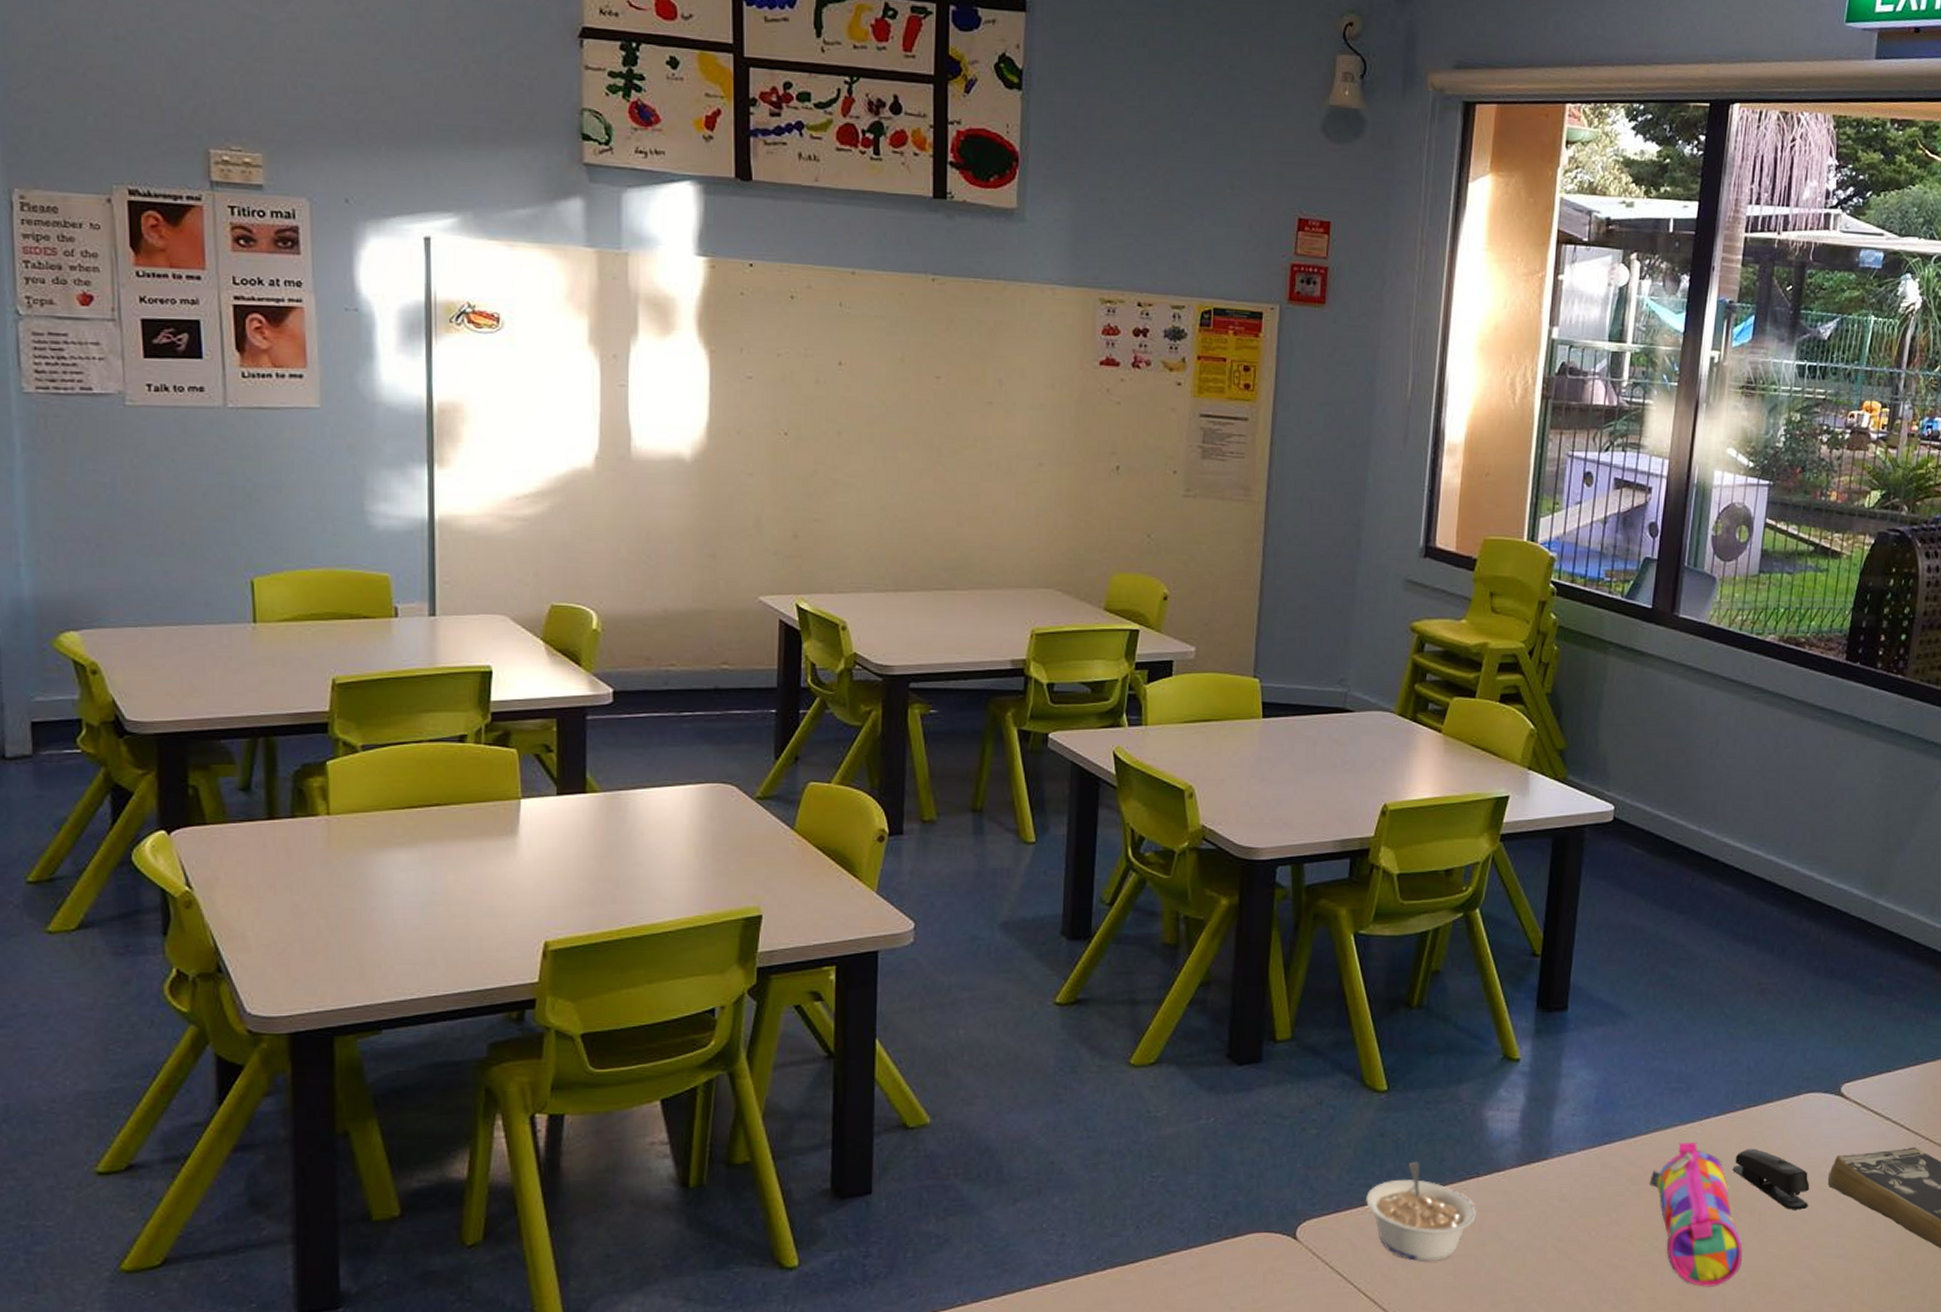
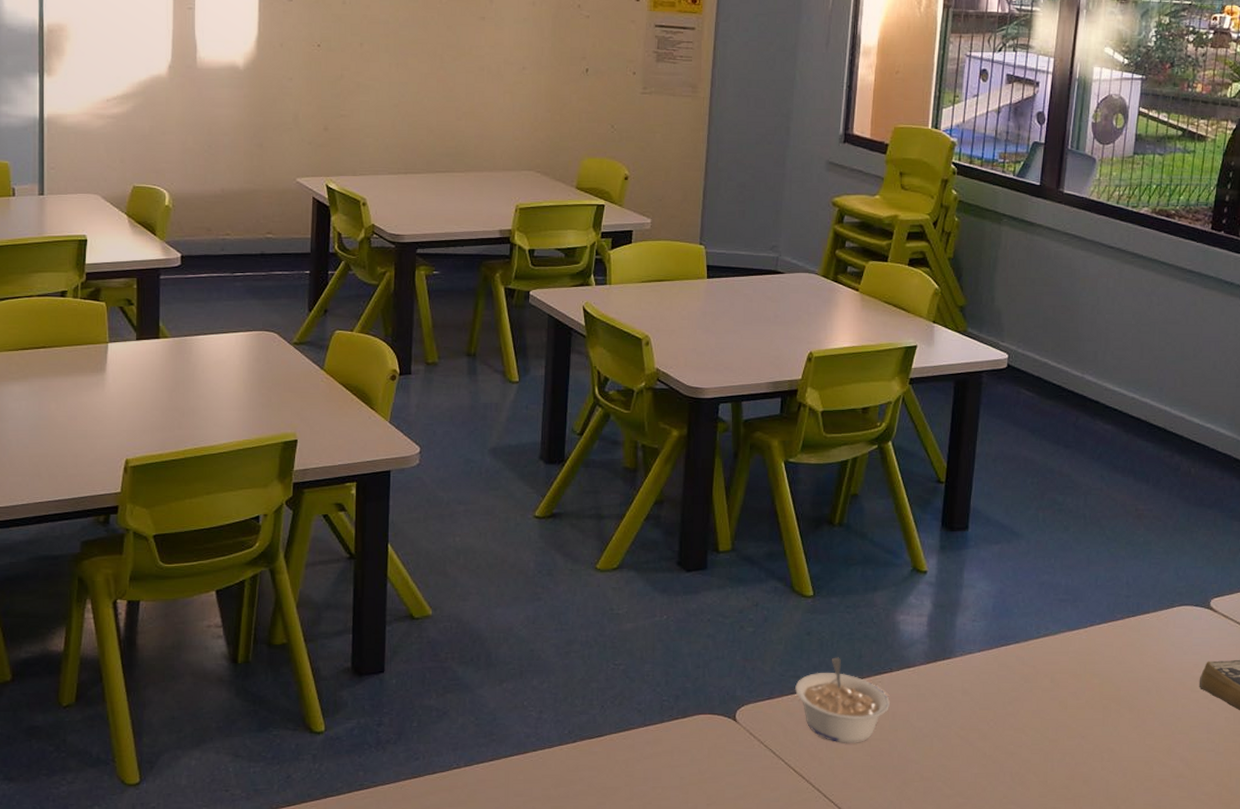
pencil case: present [1649,1142,1744,1287] -> none [1041,646,1125,773]
stapler: present [1732,1148,1810,1210] -> none [1114,653,1183,708]

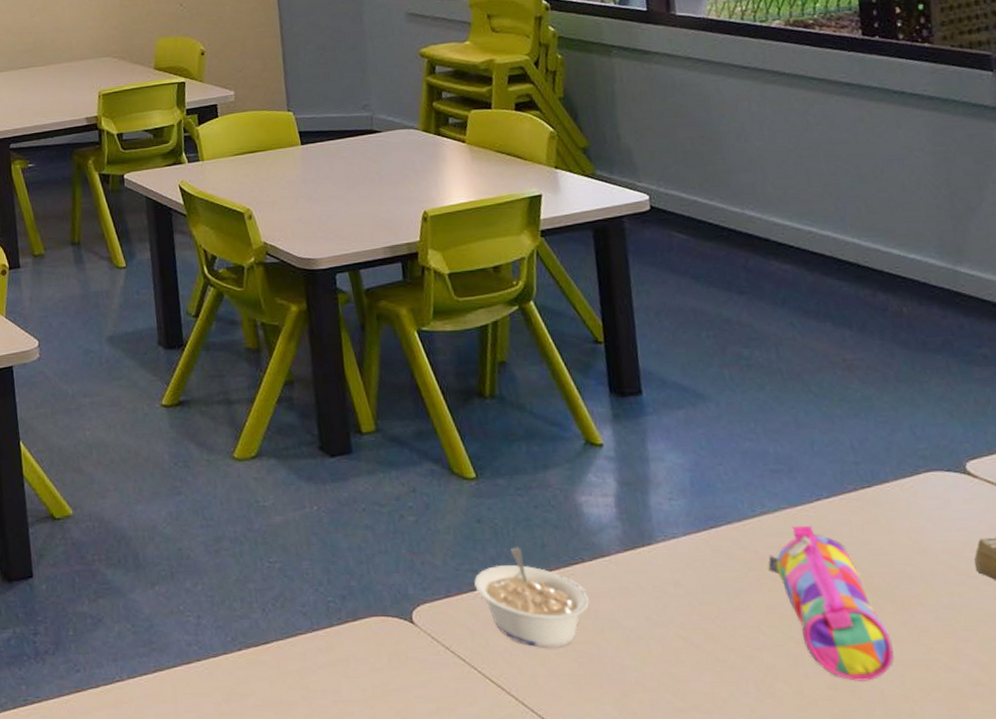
pencil case: none [1041,646,1125,773] -> present [768,525,895,681]

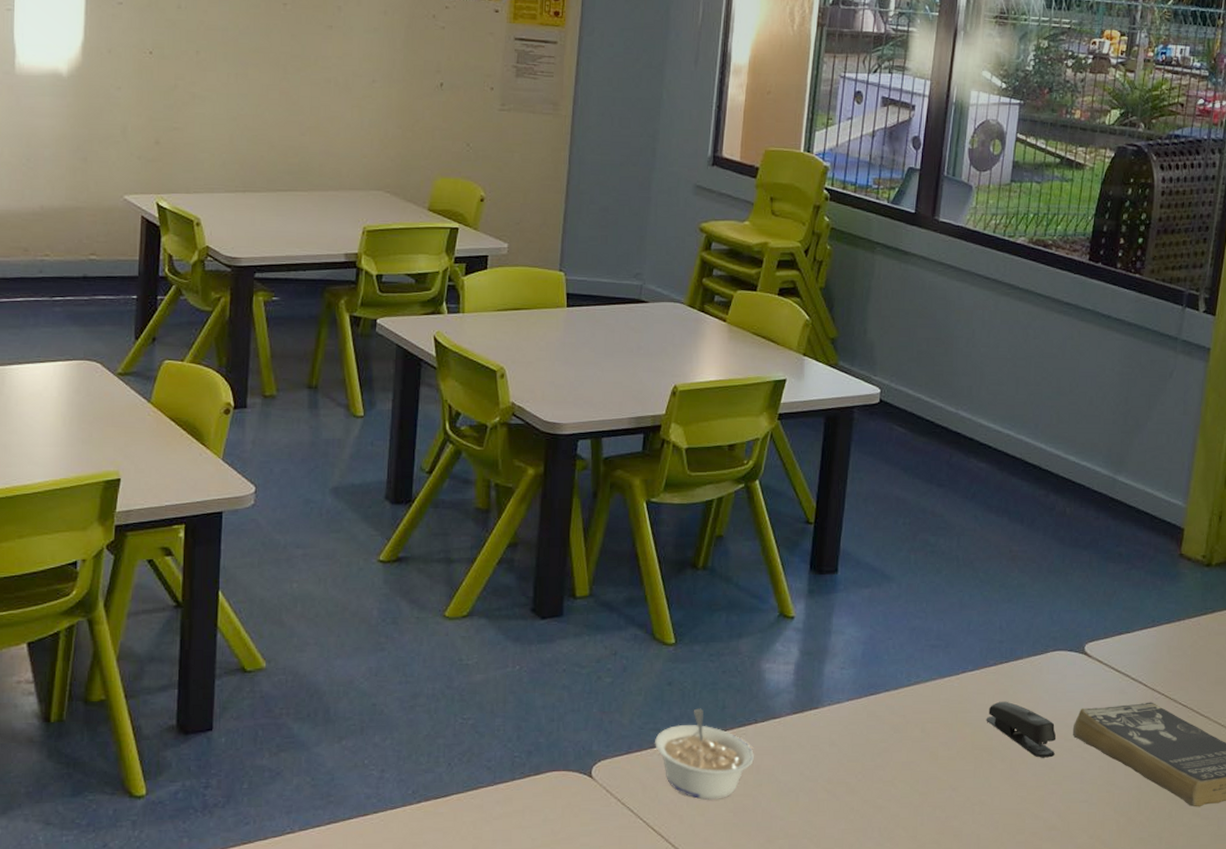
pencil case: present [768,525,895,681] -> none [911,694,996,827]
stapler: none [858,532,958,599] -> present [986,701,1057,758]

